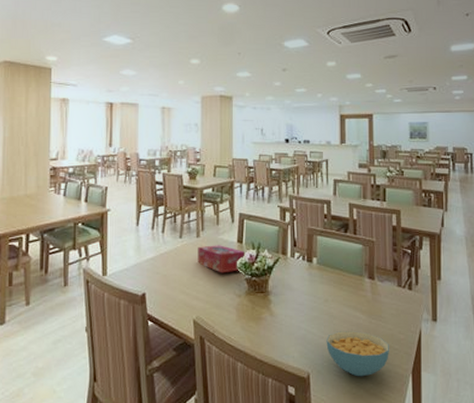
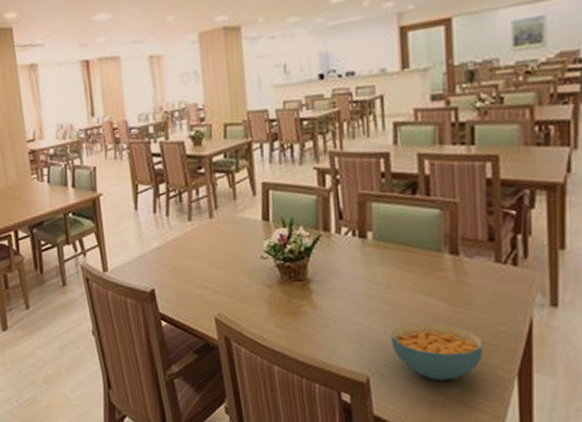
tissue box: present [198,245,246,273] -> none [212,225,275,260]

